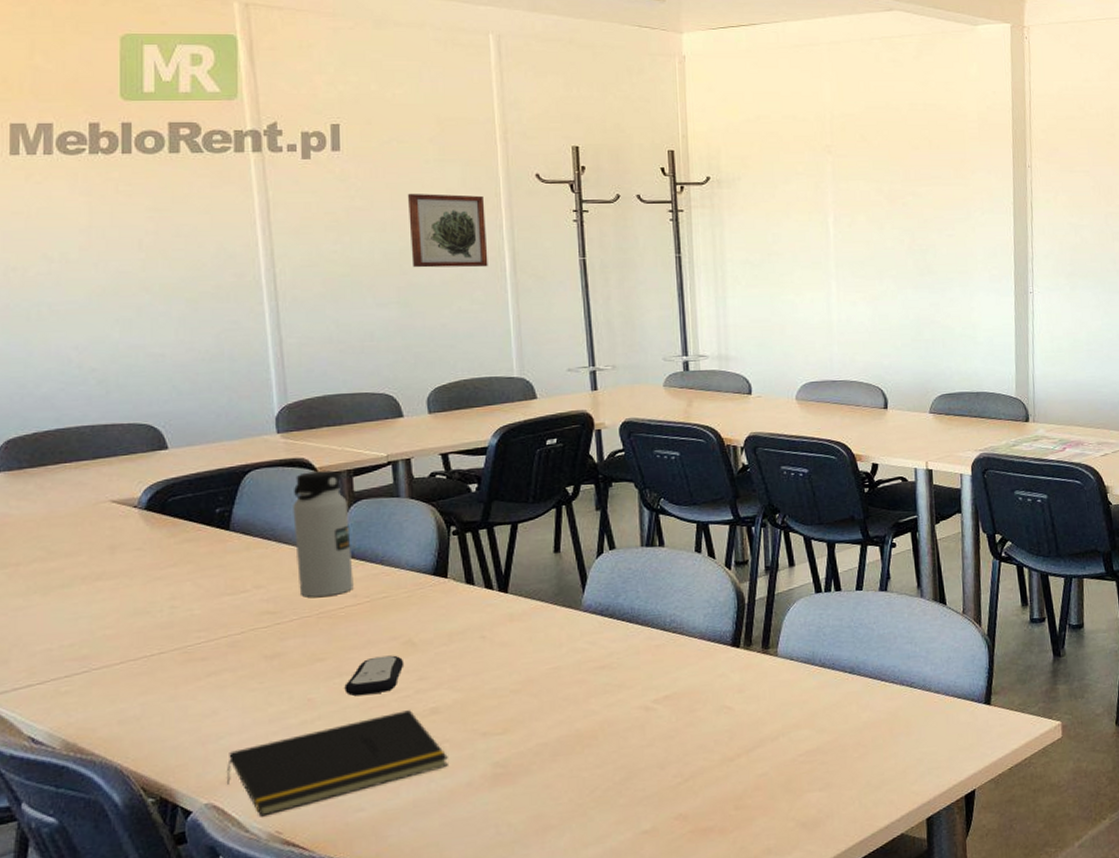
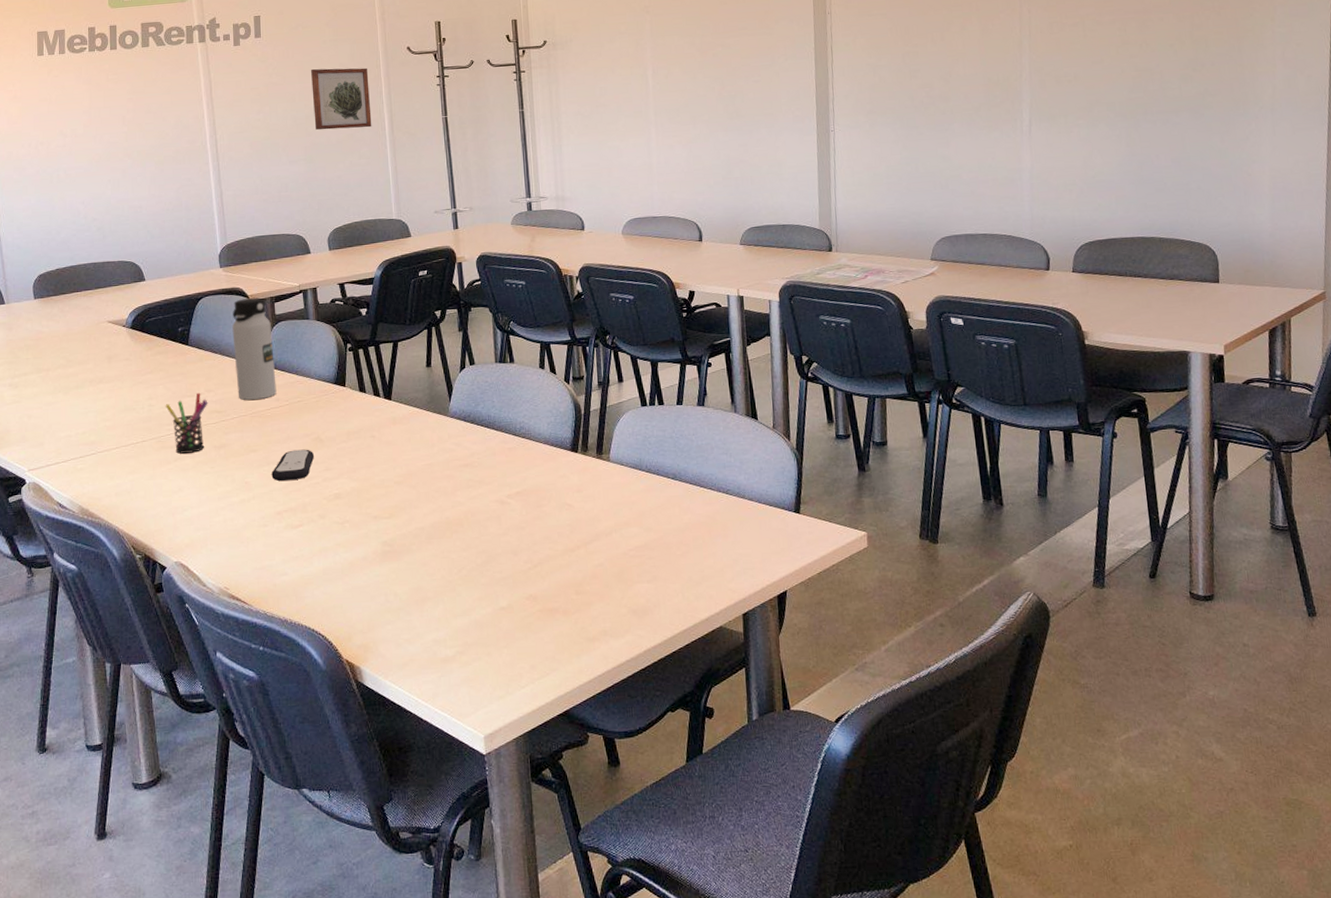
pen holder: none [194,589,257,667] -> present [165,392,208,454]
notepad: present [227,710,448,817] -> none [190,495,348,575]

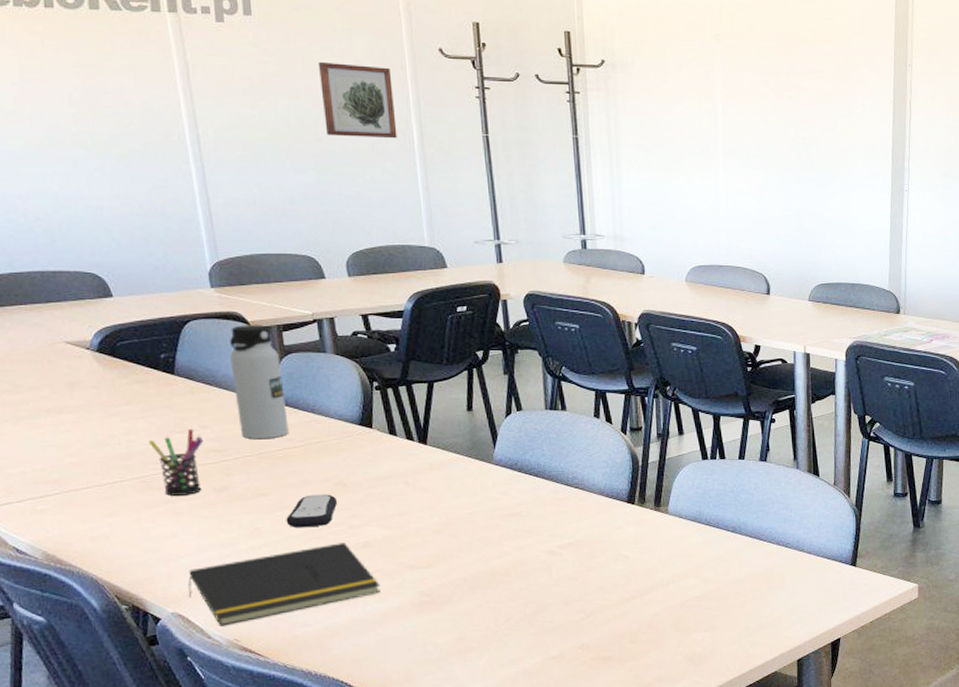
notepad: none [190,495,348,575] -> present [188,543,380,626]

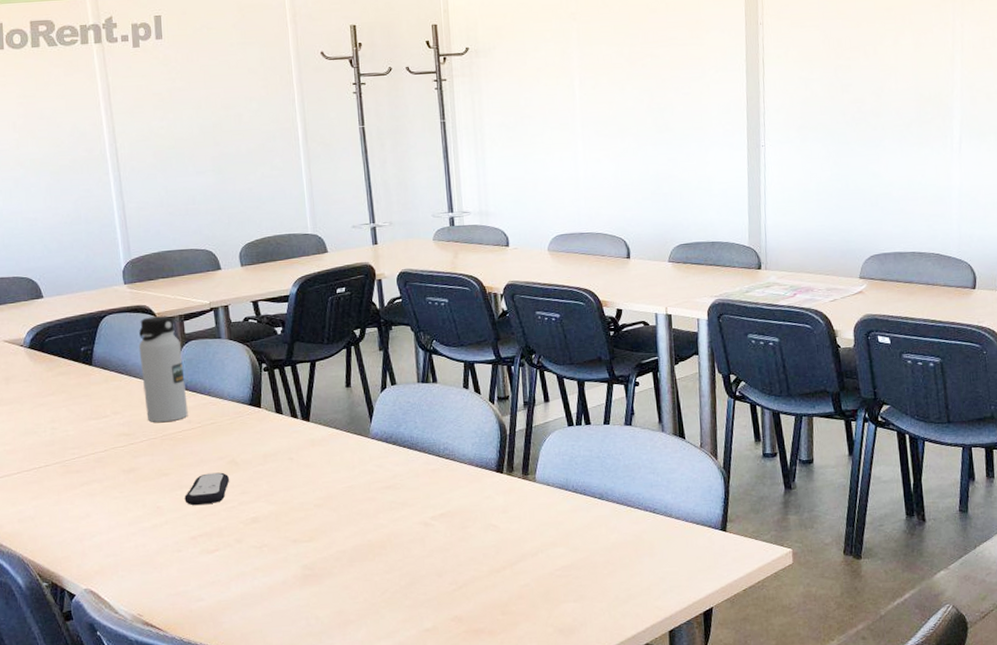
pen holder: present [148,428,204,496] -> none [69,415,115,478]
notepad: present [188,543,380,626] -> none [99,519,267,602]
wall art: present [318,61,397,139] -> none [217,73,284,140]

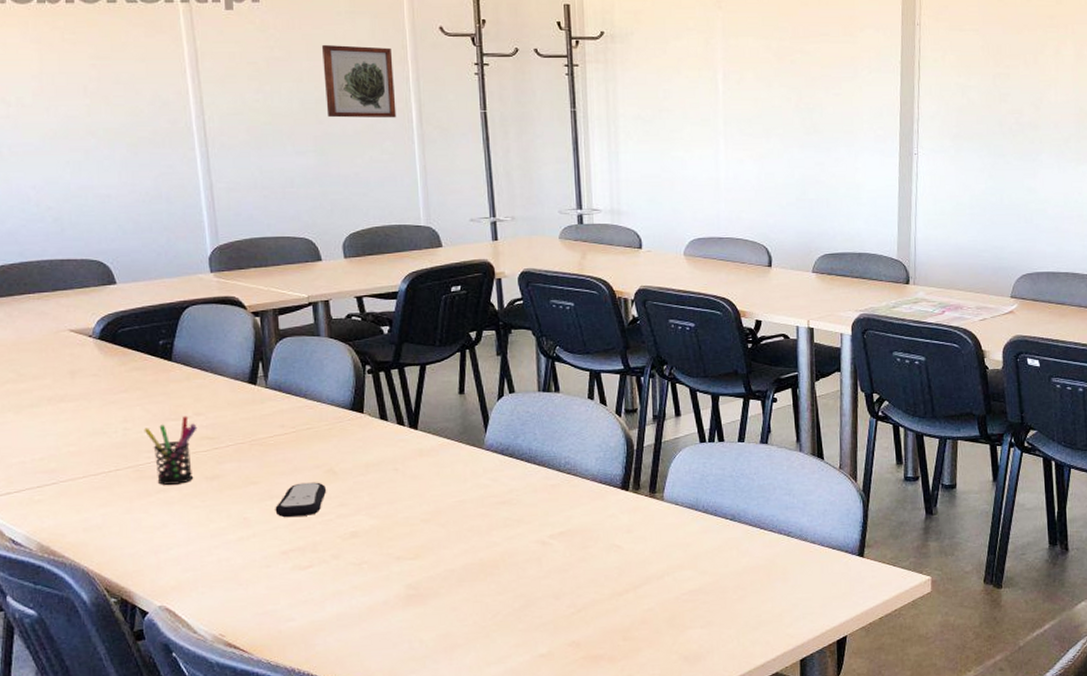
pen holder: none [69,415,115,478] -> present [144,416,197,485]
water bottle: present [139,316,188,422] -> none [226,309,281,425]
wall art: none [217,73,284,140] -> present [321,44,397,118]

